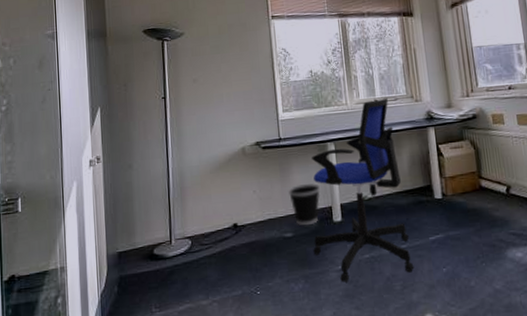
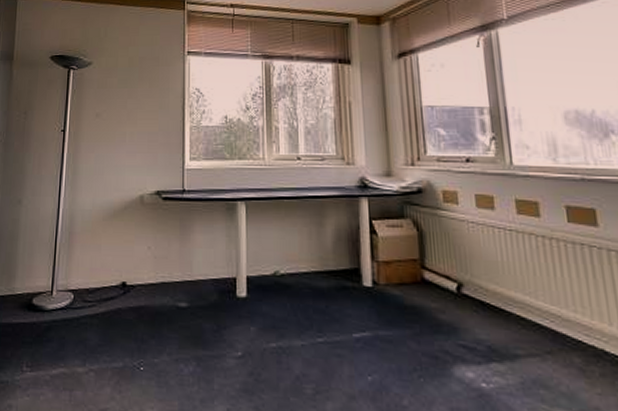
wastebasket: present [288,184,321,226] -> none [188,245,224,297]
office chair: present [312,98,414,283] -> none [210,156,331,375]

